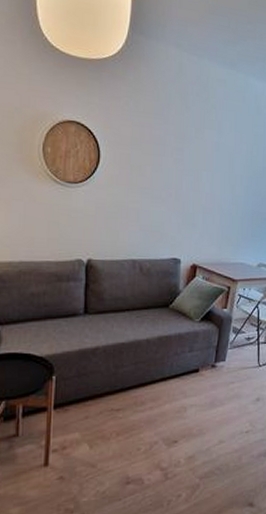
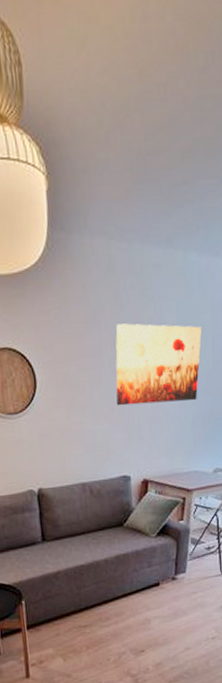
wall art: none [175,121,255,200] -> present [115,323,202,406]

